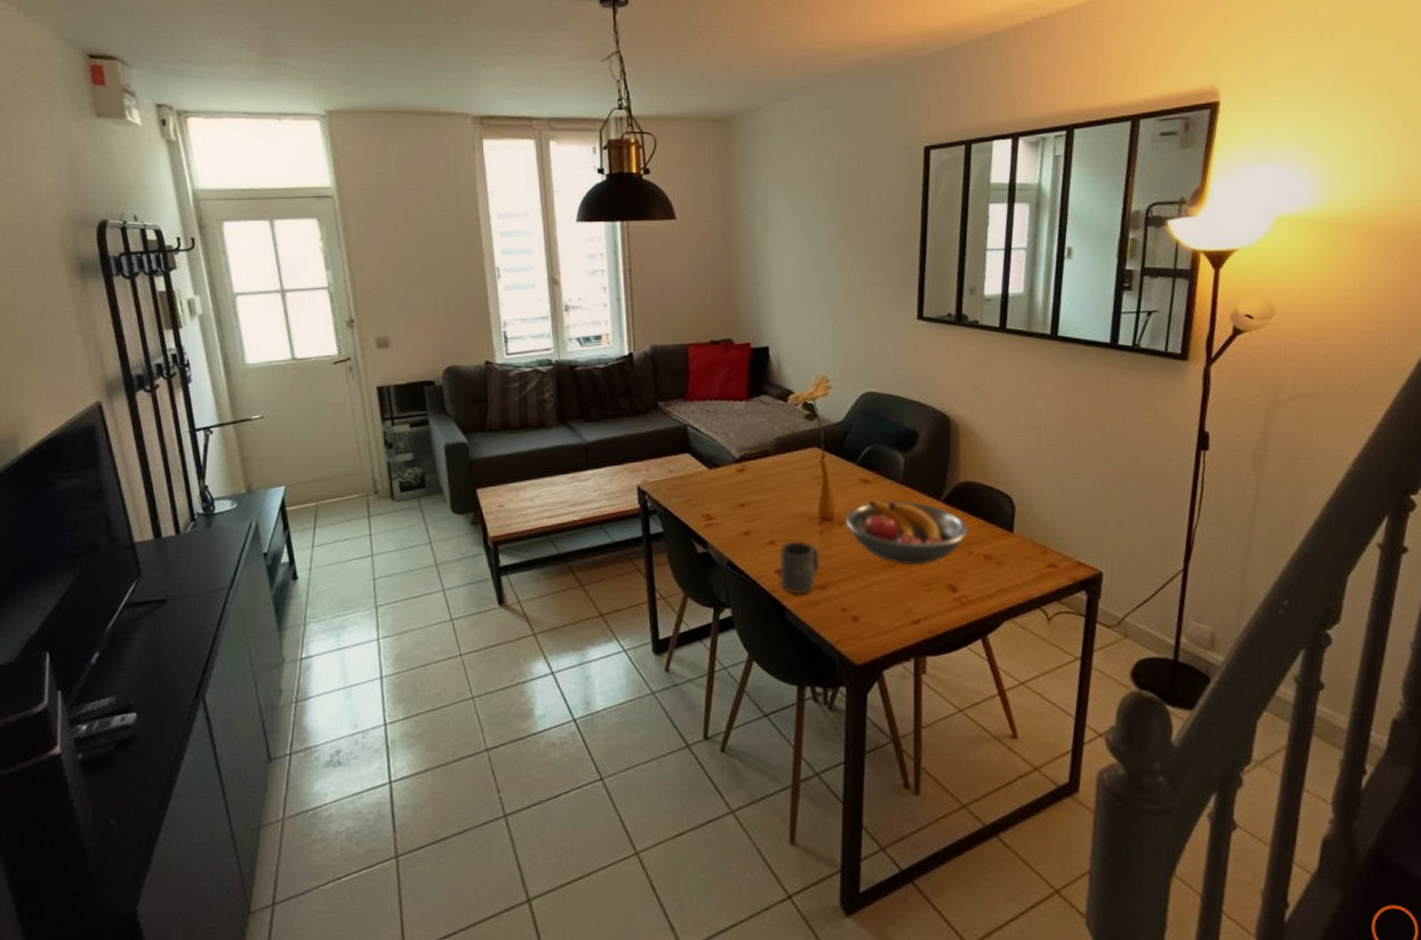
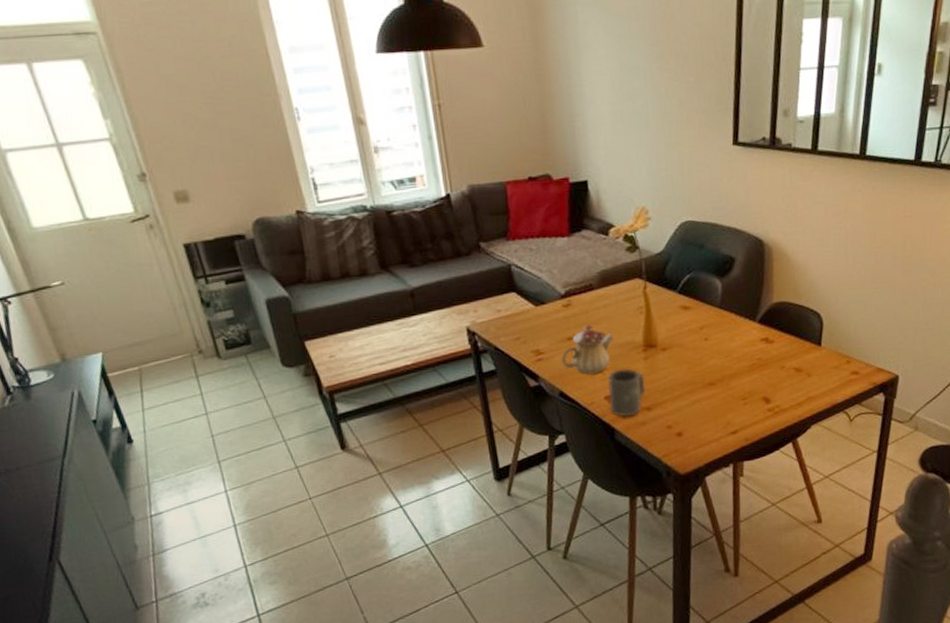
teapot: none [733,492,788,545] -> present [562,325,614,375]
fruit bowl: present [845,500,969,565] -> none [667,324,782,383]

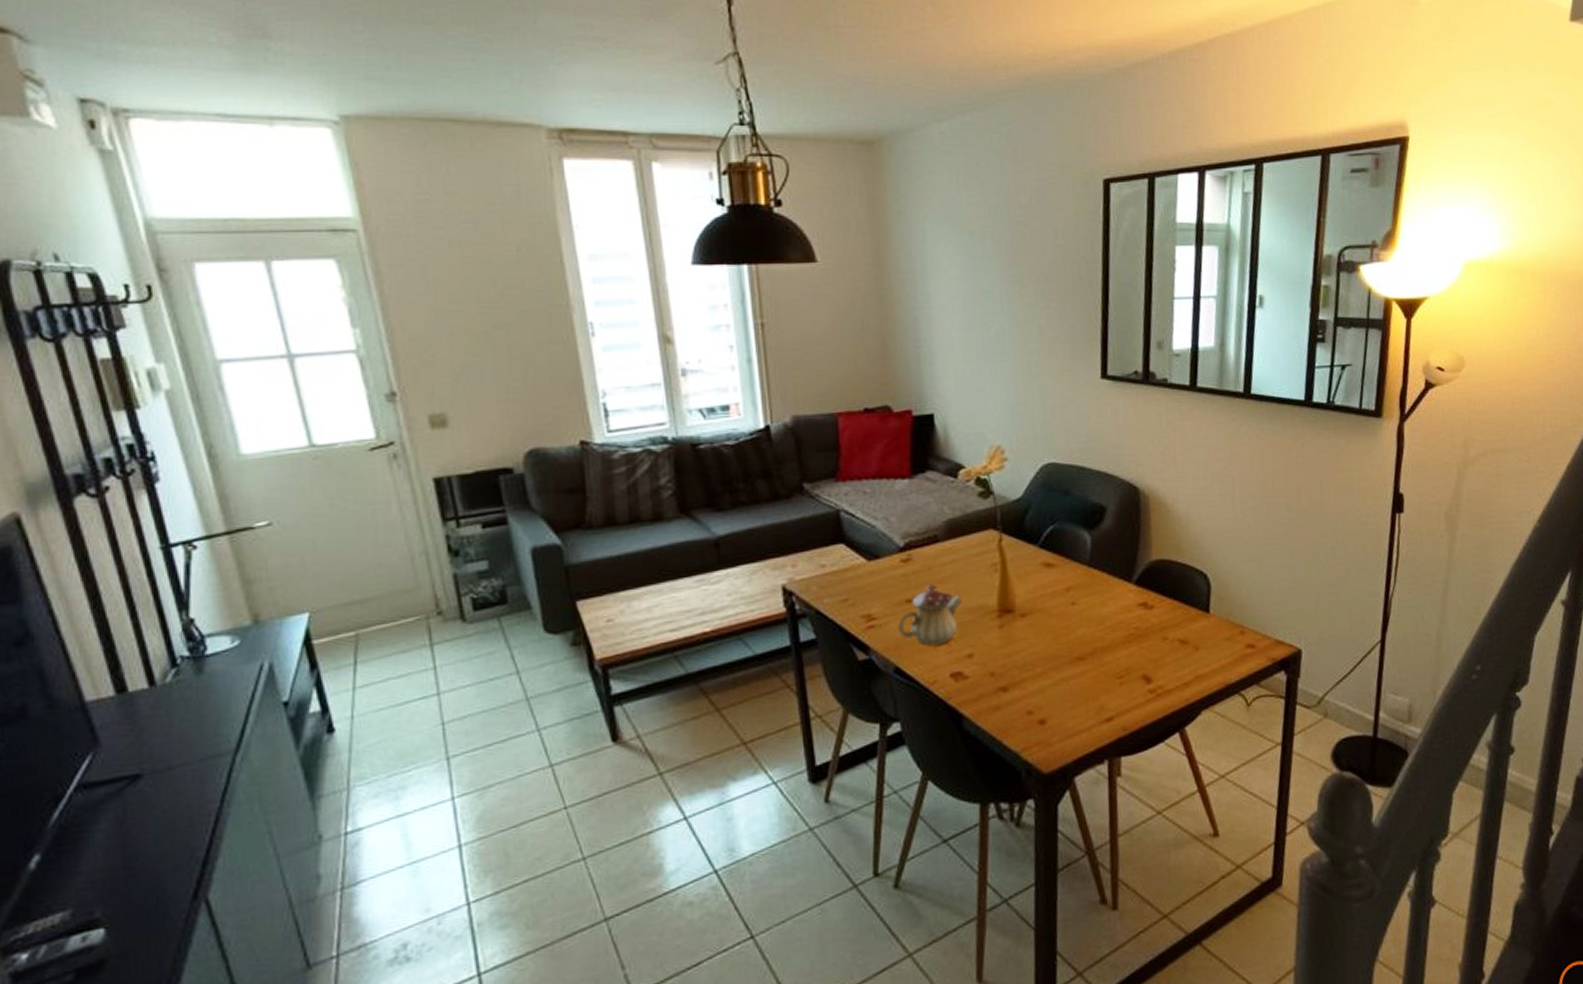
mug: present [608,368,646,417] -> none [955,639,1001,700]

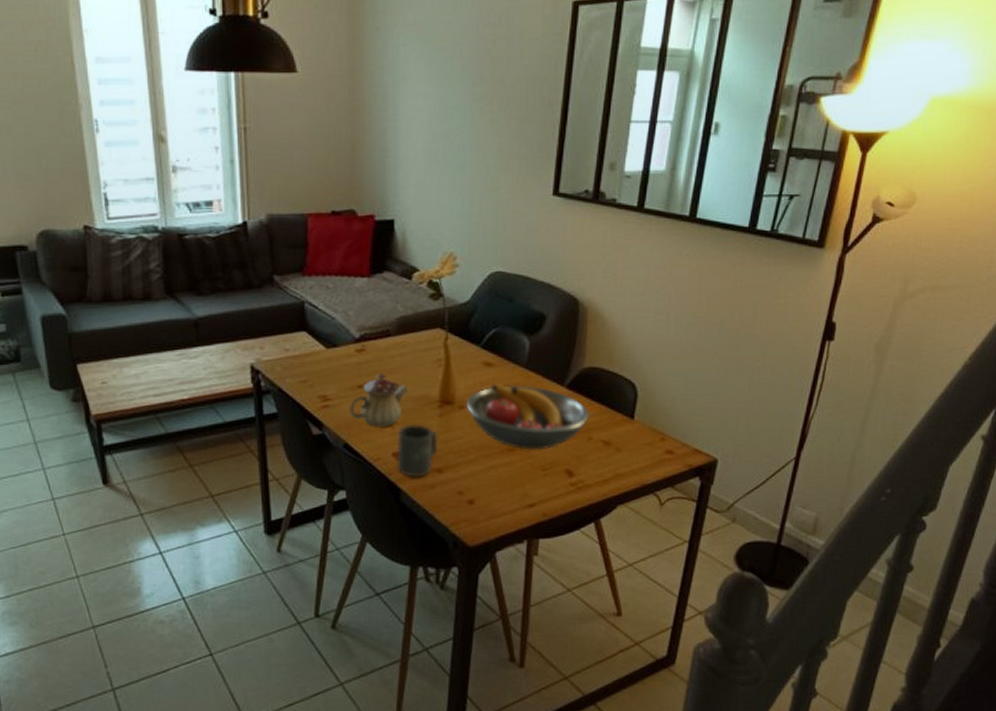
mug: none [955,639,1001,700] -> present [397,425,438,477]
fruit bowl: none [1027,585,1163,657] -> present [466,384,590,450]

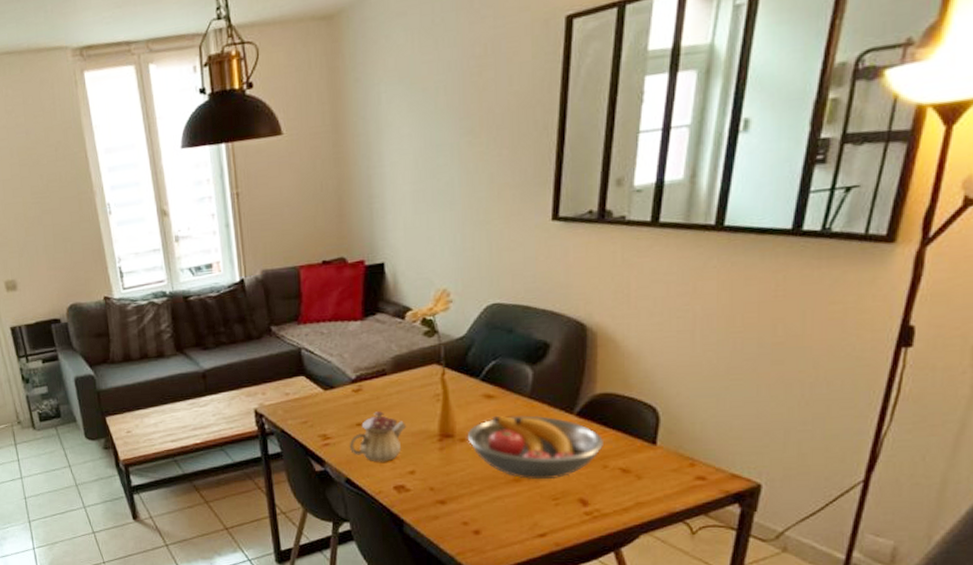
mug: present [397,425,438,477] -> none [398,458,440,509]

